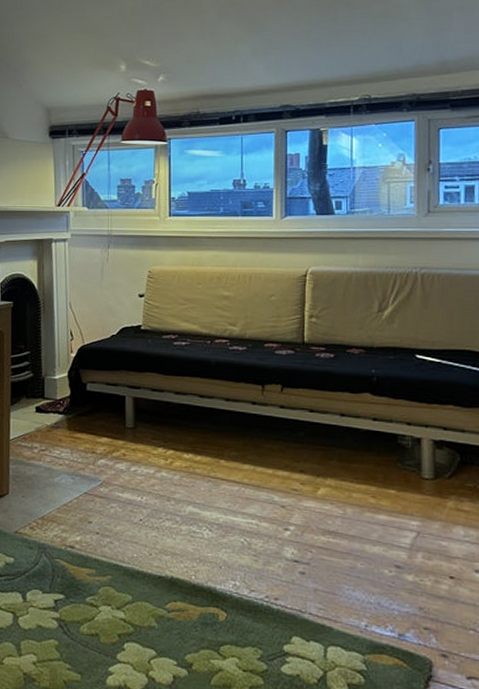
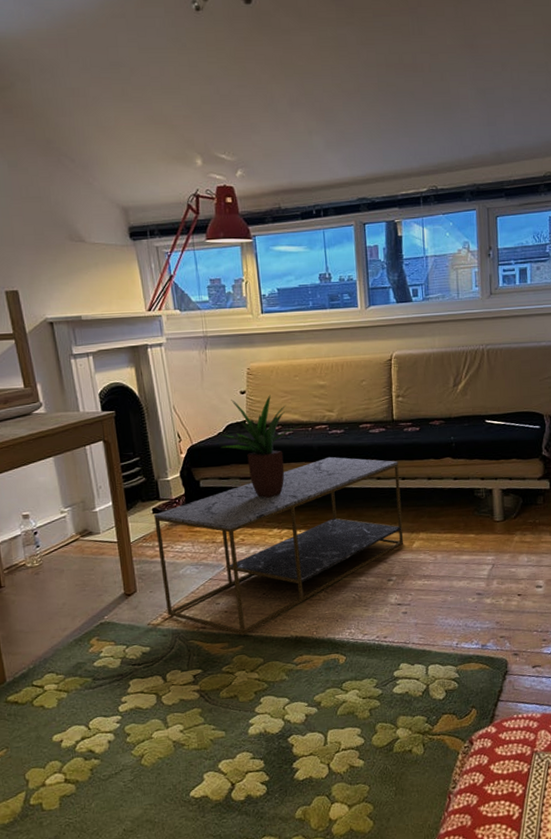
coffee table: none [36,375,307,564] -> present [154,456,404,635]
potted plant: none [112,301,200,412] -> present [220,395,302,498]

